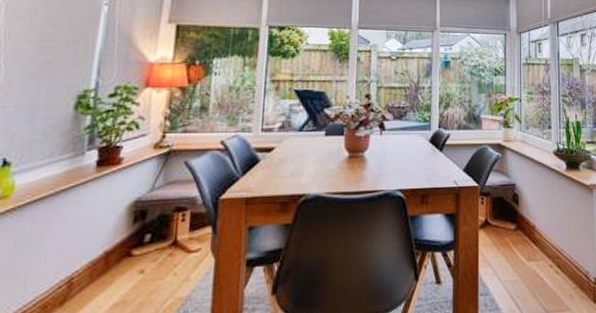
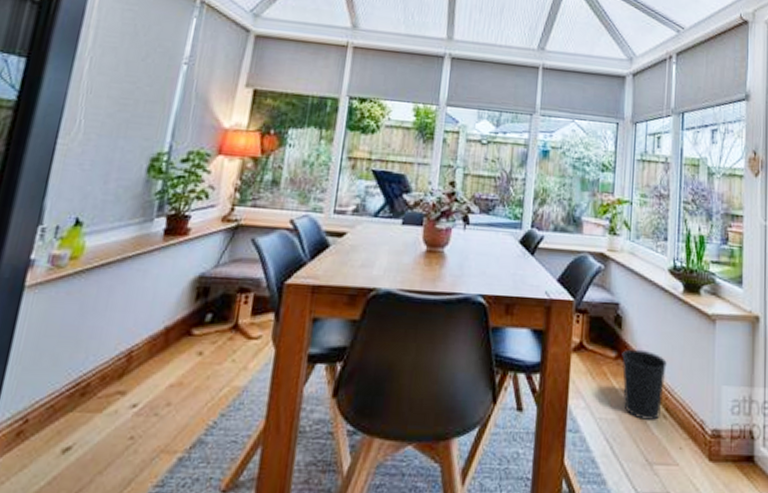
wastebasket: none [520,220,556,277] -> present [622,349,667,420]

